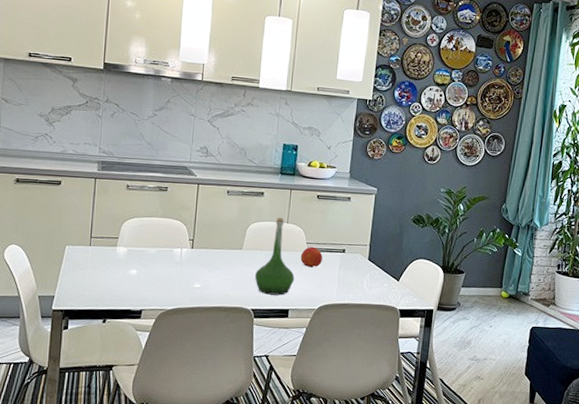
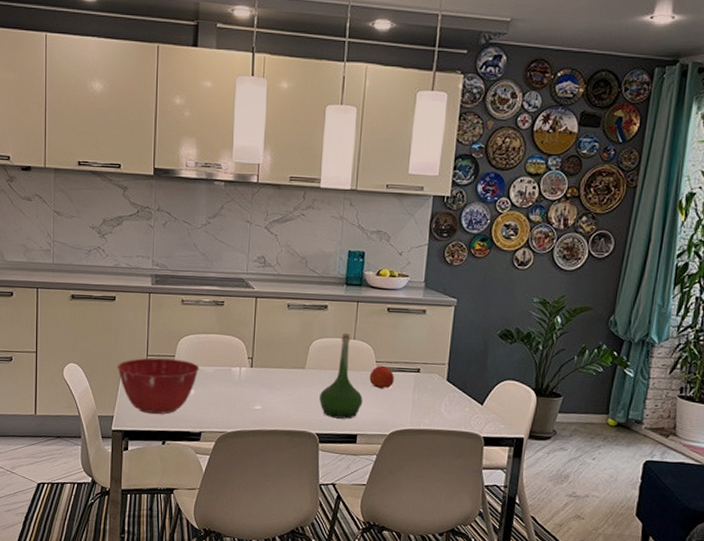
mixing bowl: none [59,239,142,294] -> present [117,358,200,415]

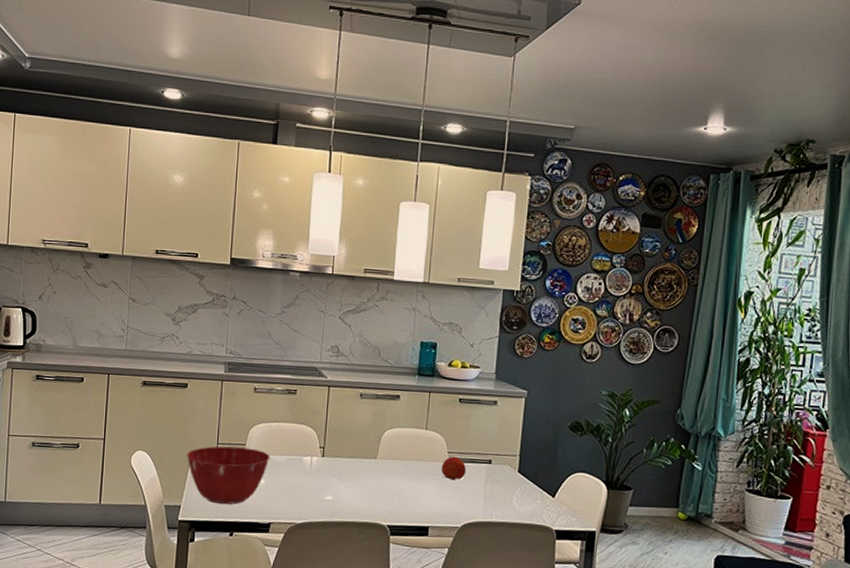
vase: present [319,332,363,419] -> none [391,423,435,511]

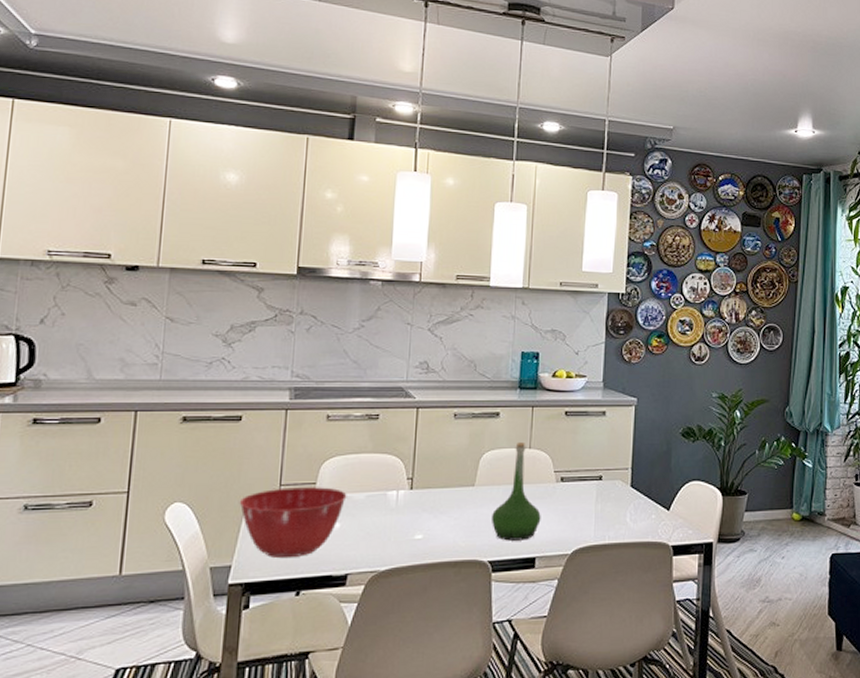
vase: none [391,423,435,511] -> present [492,441,541,541]
fruit: present [441,456,466,480] -> none [547,475,575,502]

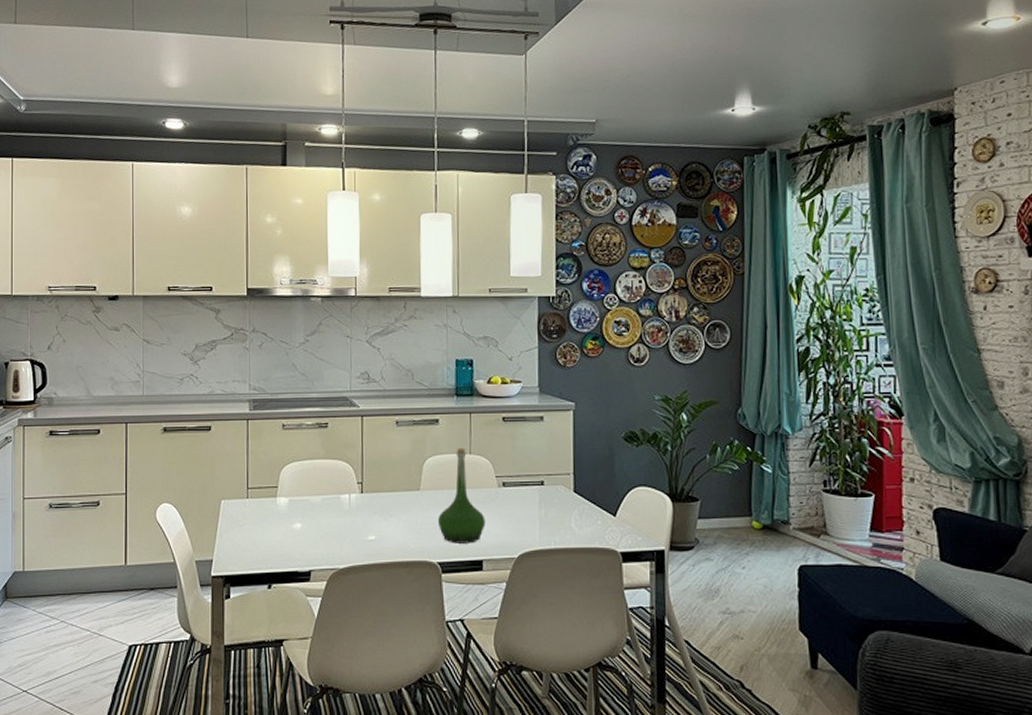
mixing bowl: present [239,487,347,559] -> none [214,490,305,555]

